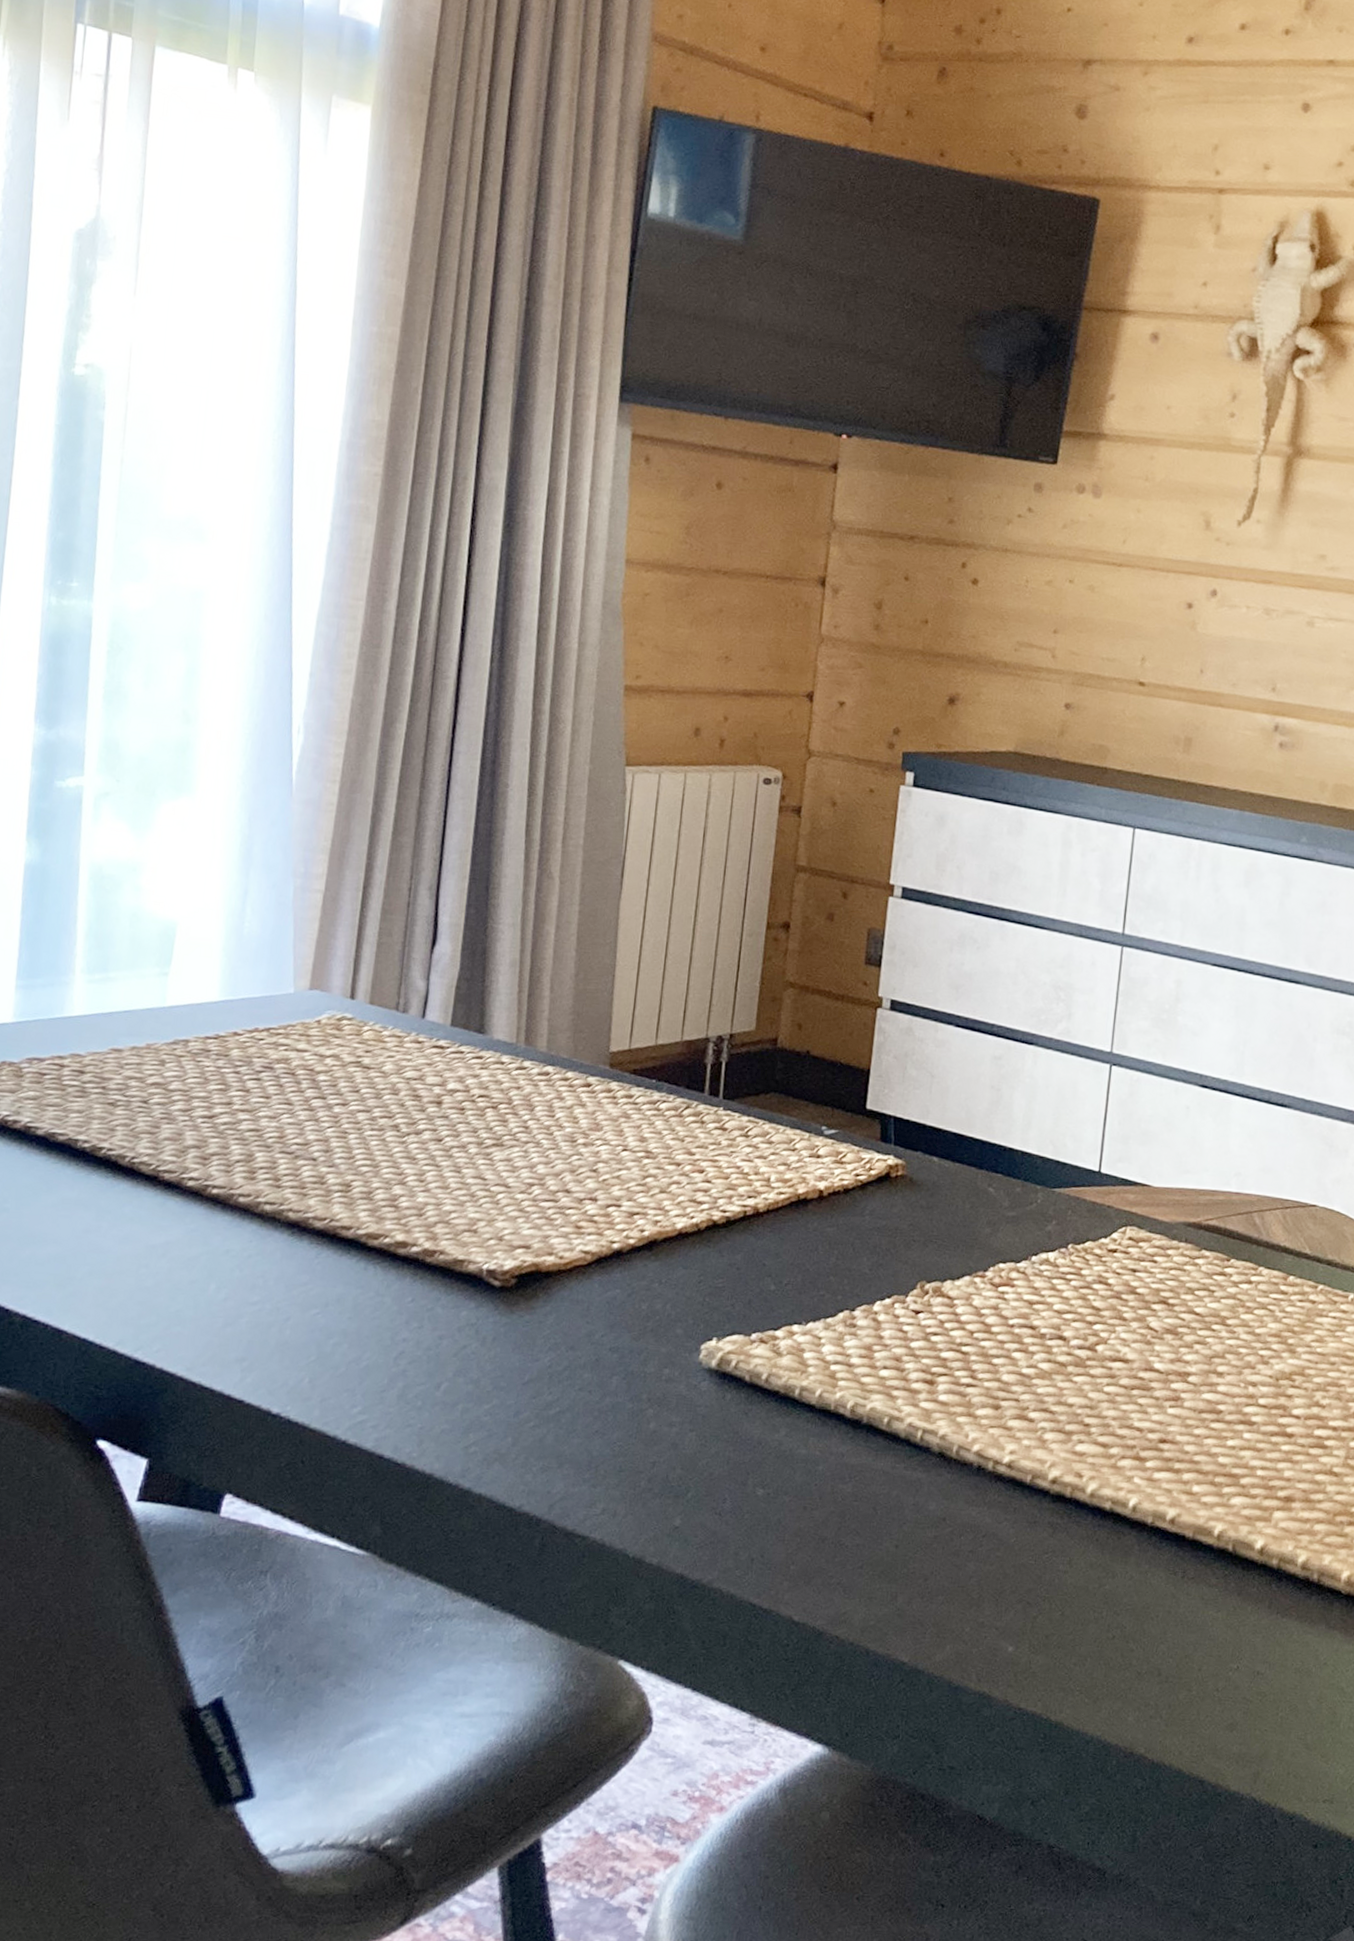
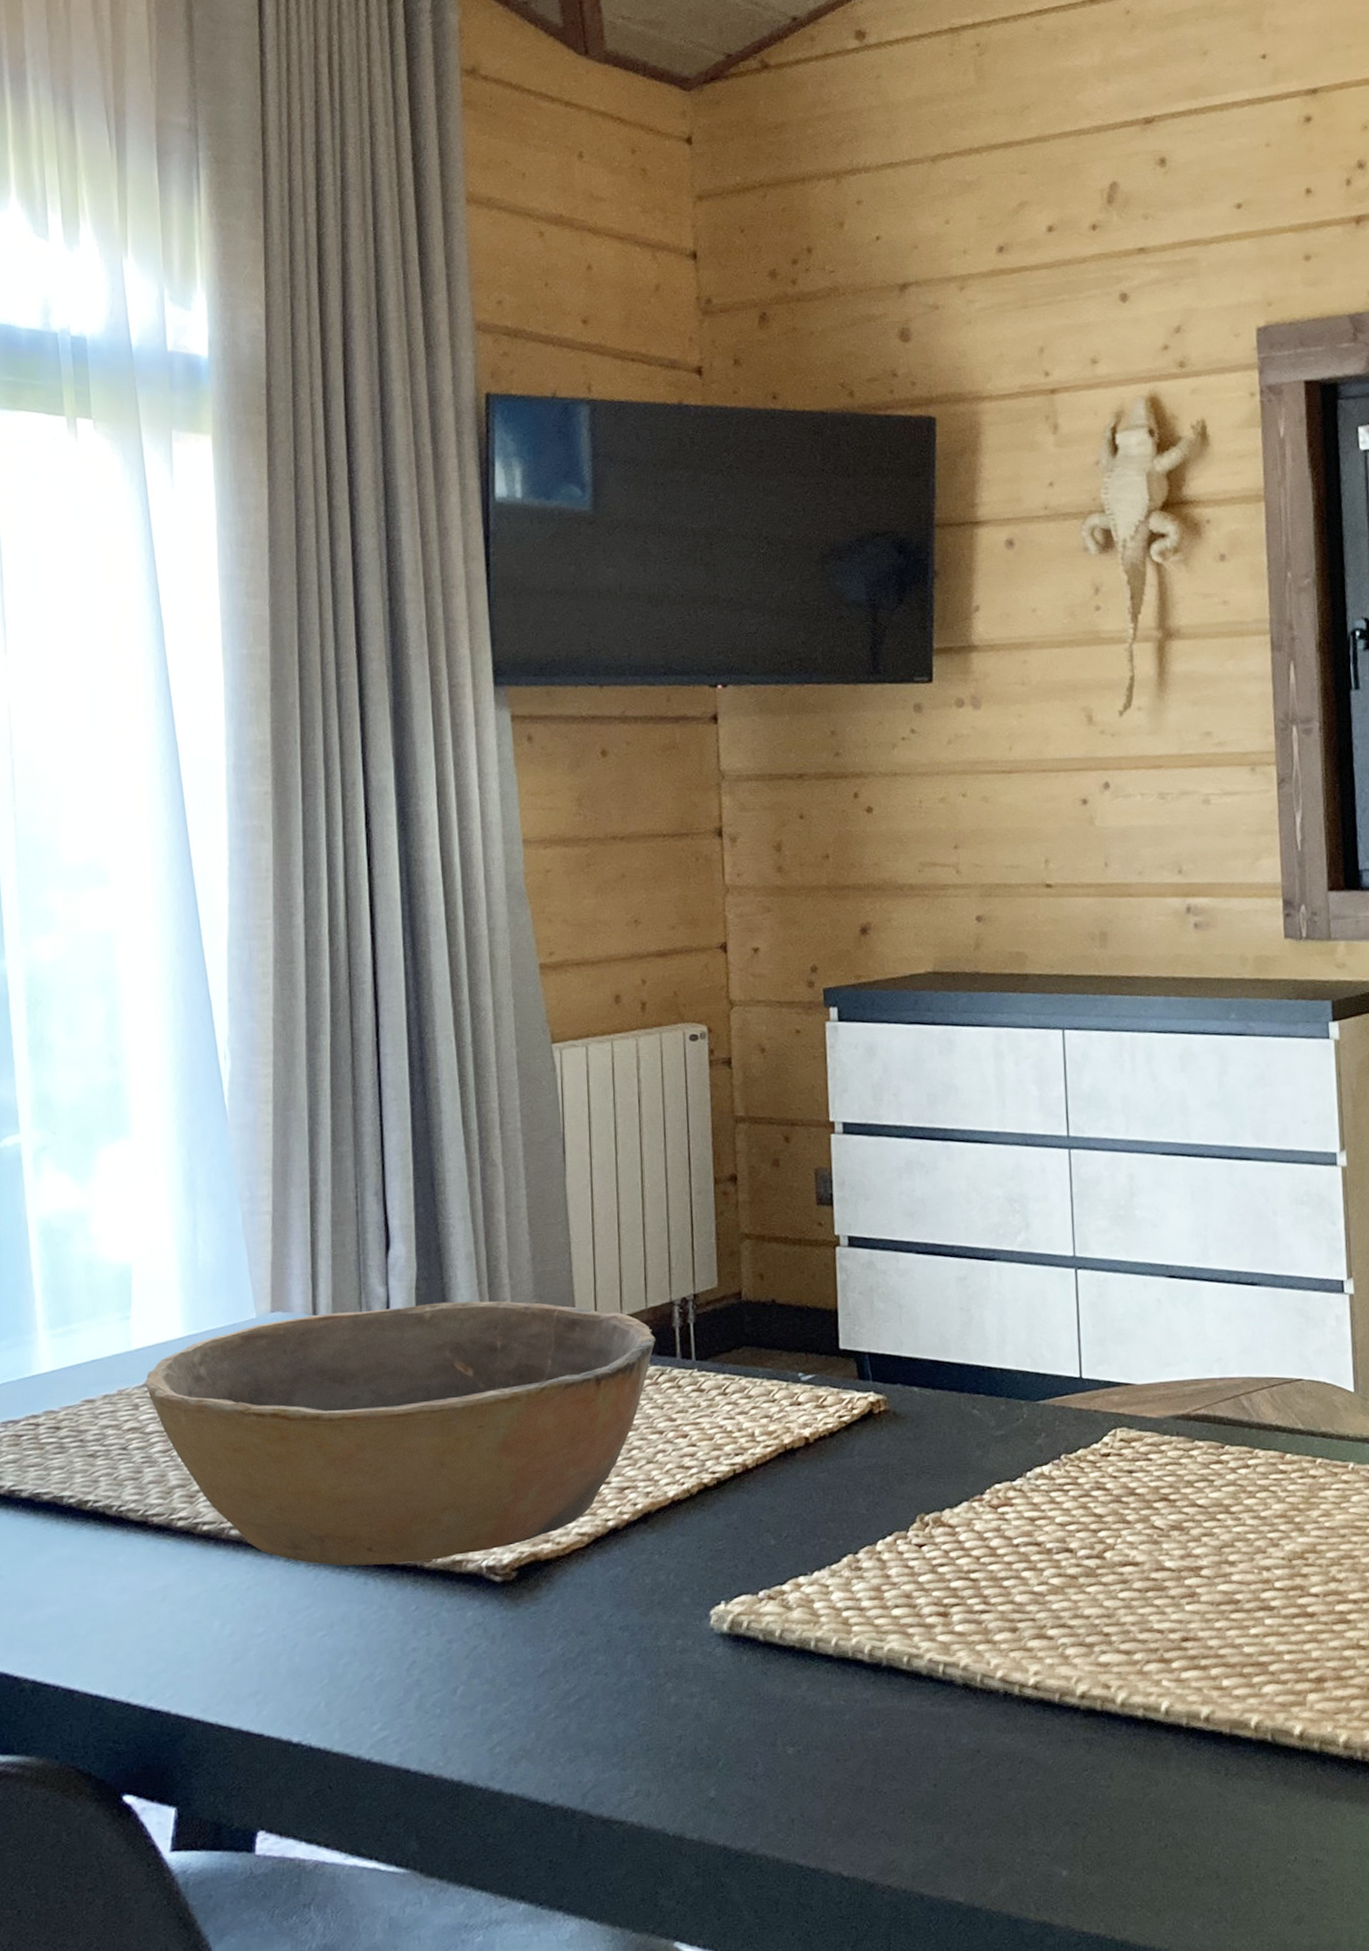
bowl: none [174,998,687,1256] -> present [145,1300,656,1566]

